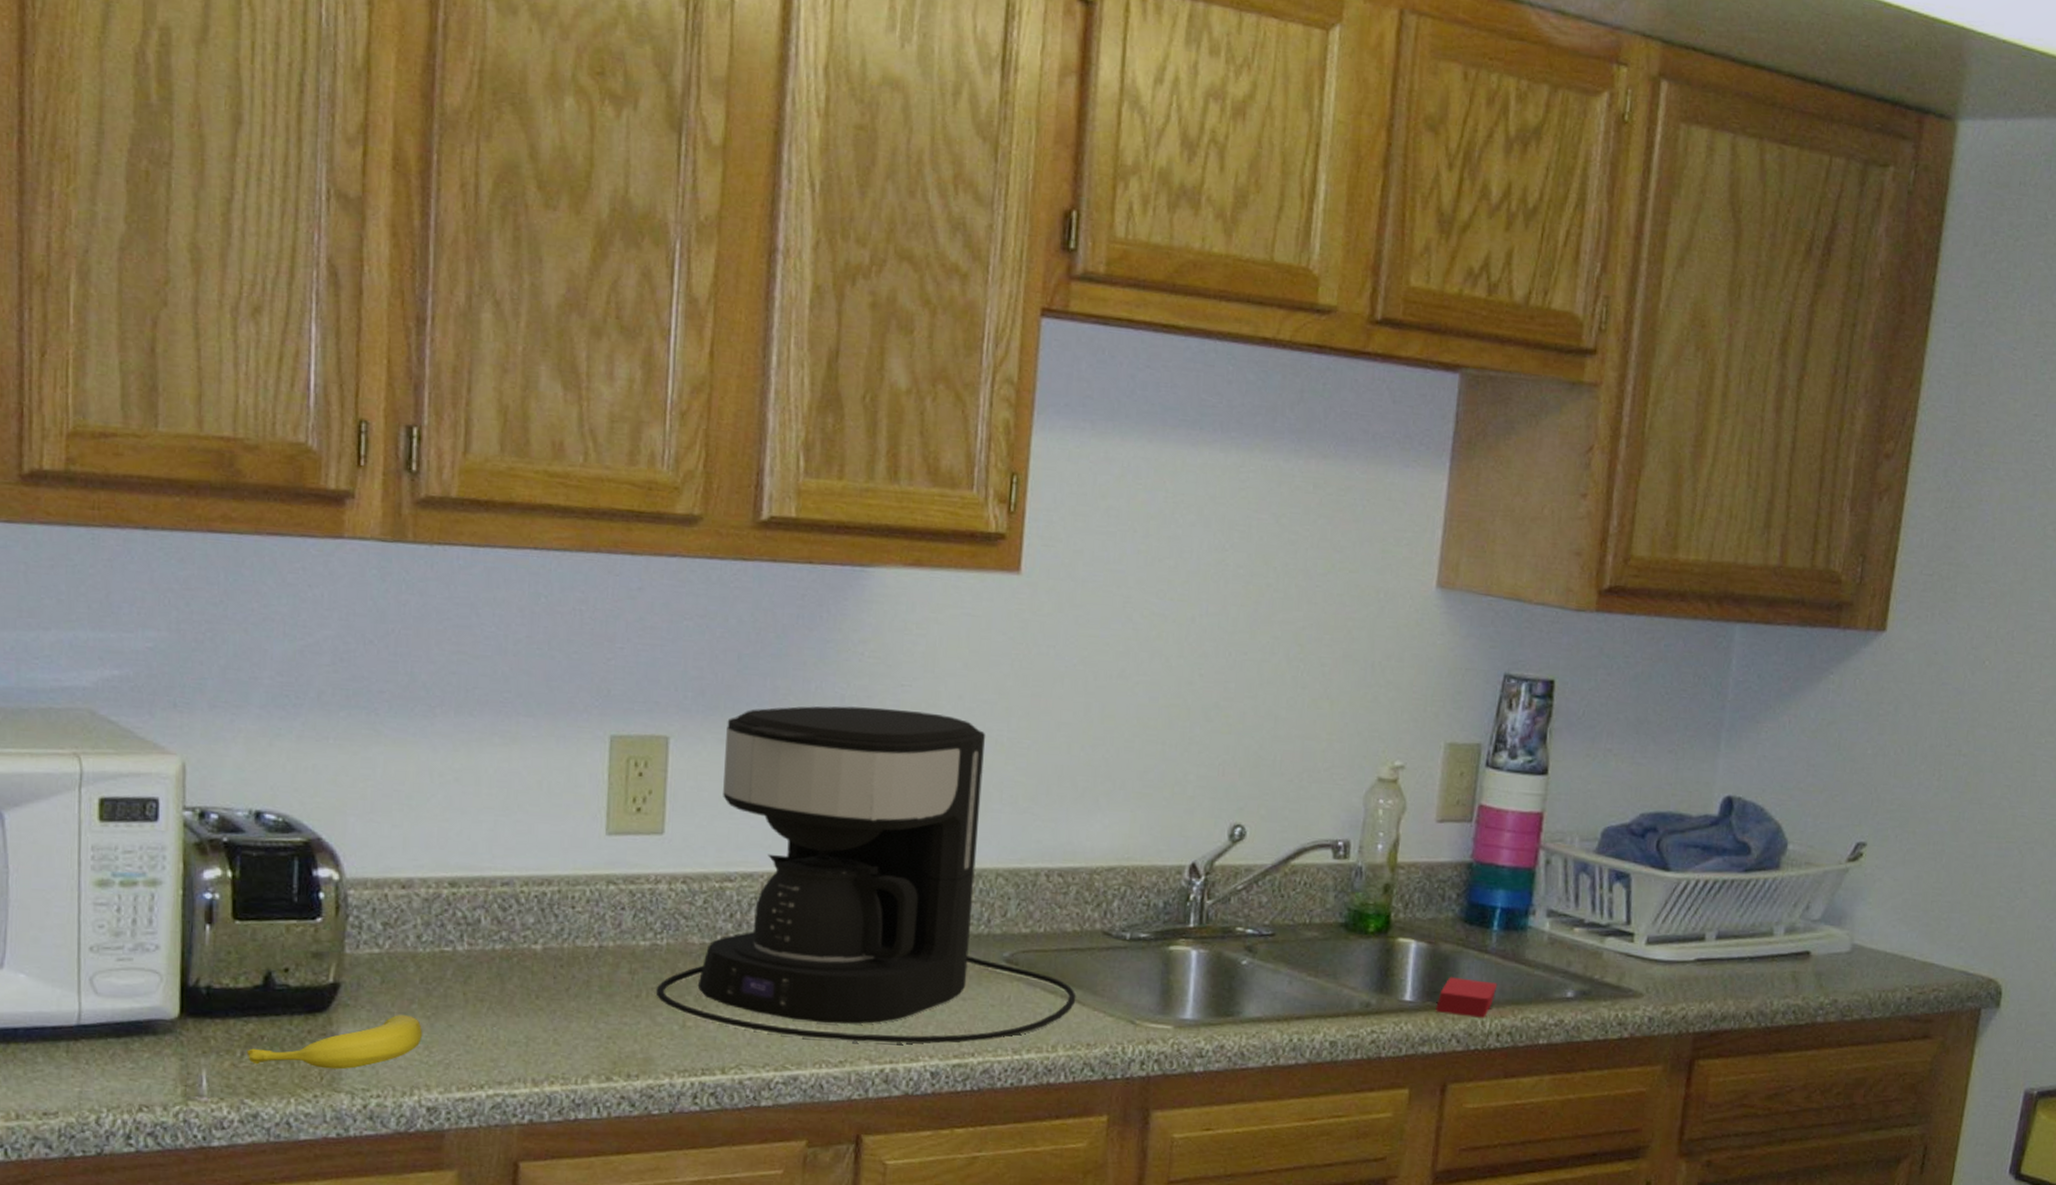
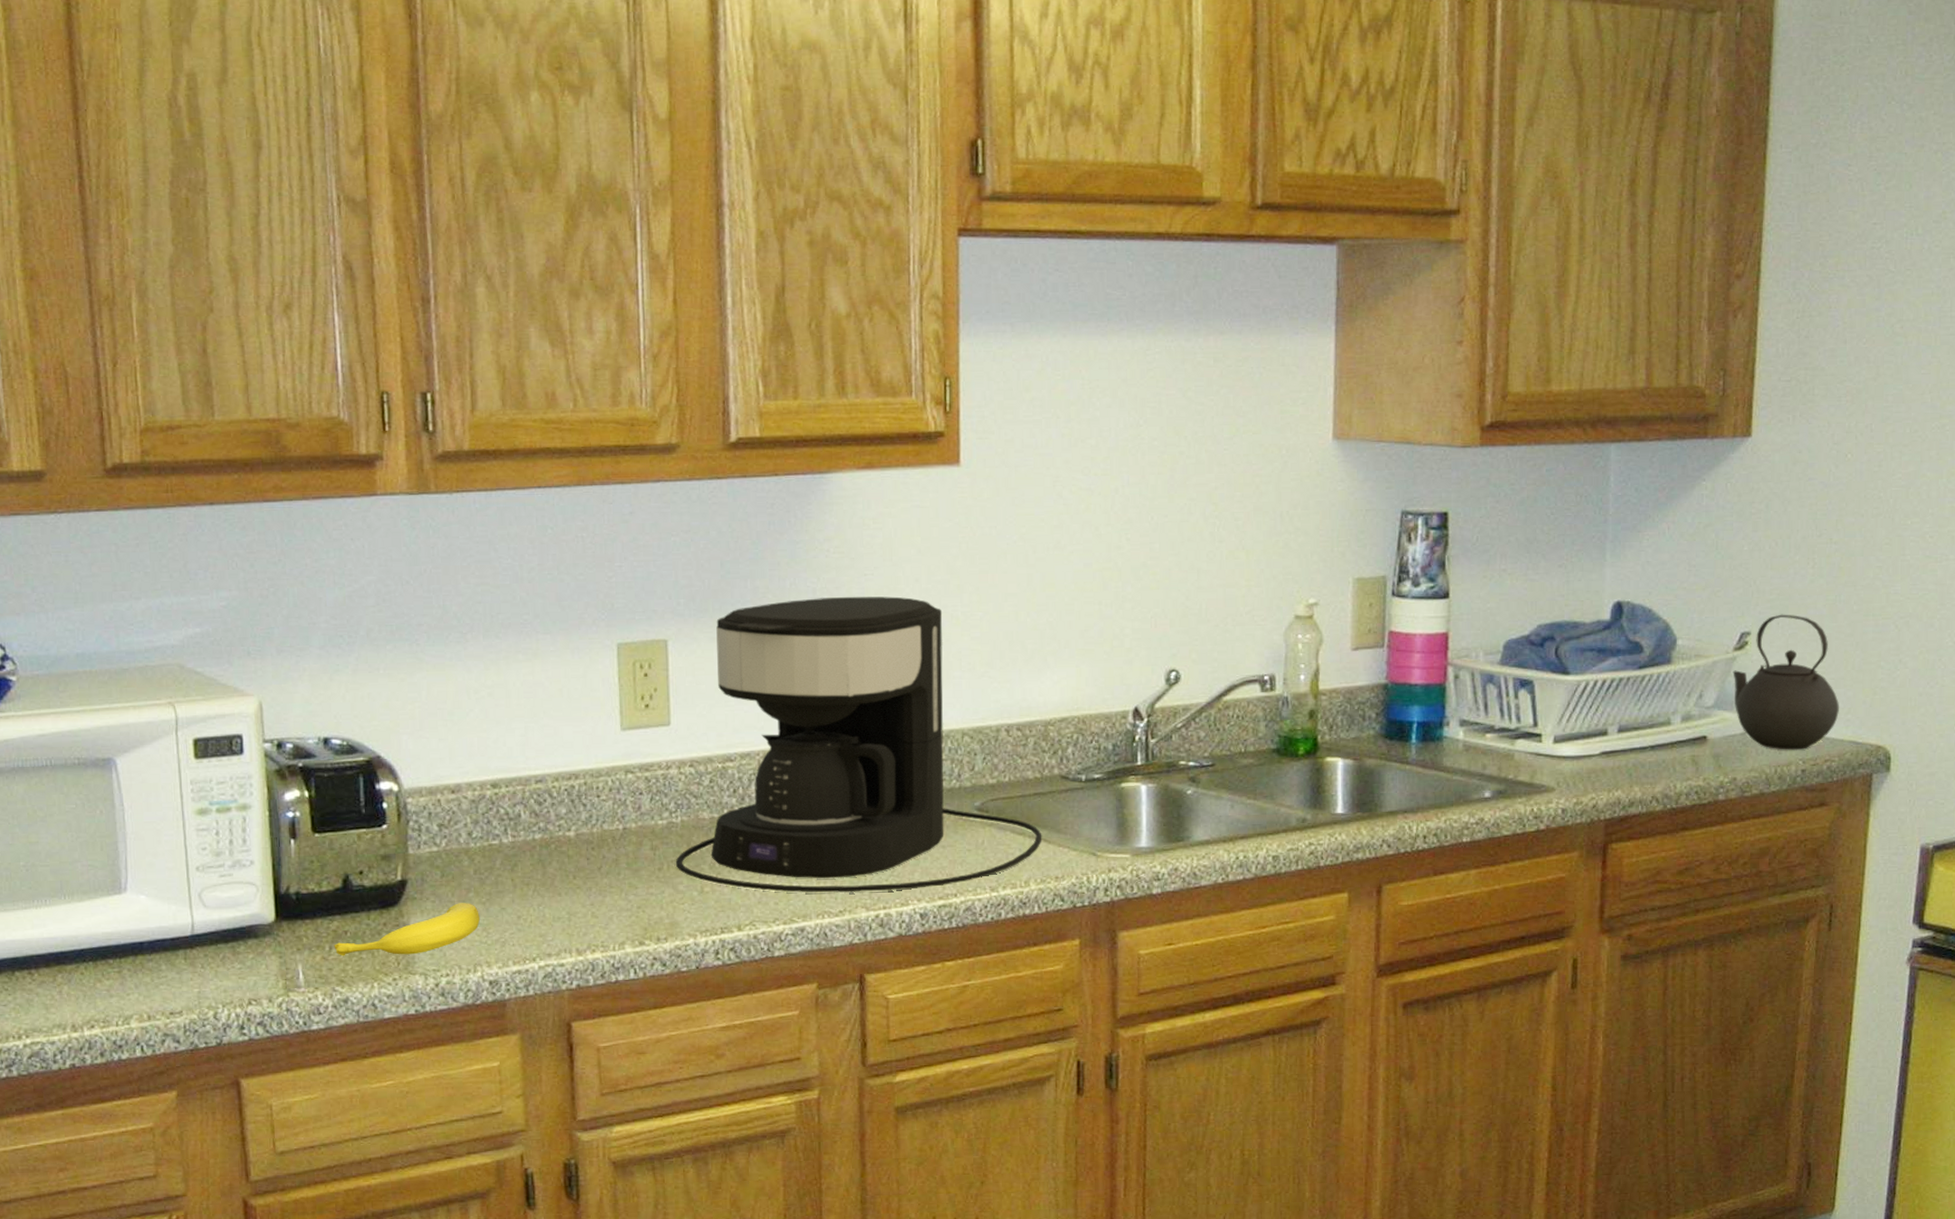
sponge: present [1435,977,1498,1019] -> none [1366,788,1420,824]
kettle: none [1843,826,1953,976] -> present [1733,614,1839,750]

